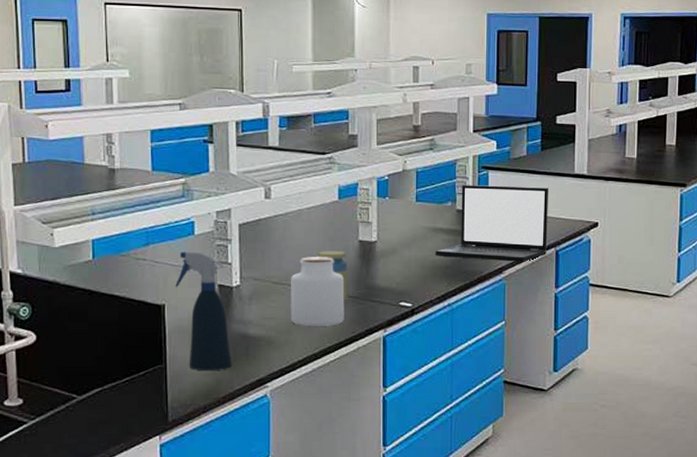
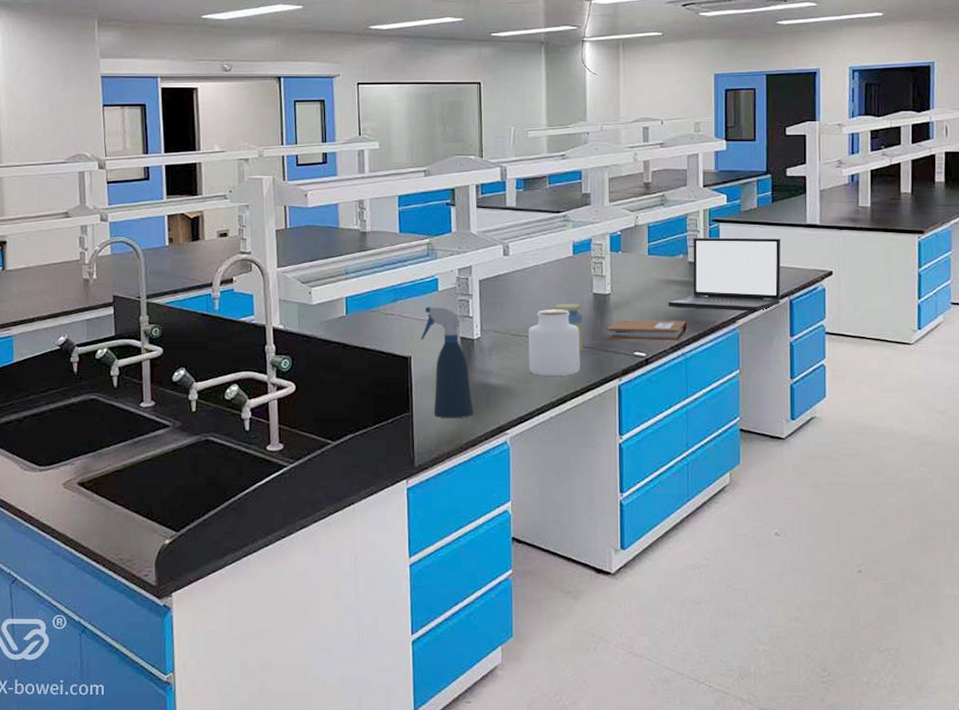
notebook: none [372,268,457,292] -> present [606,320,690,341]

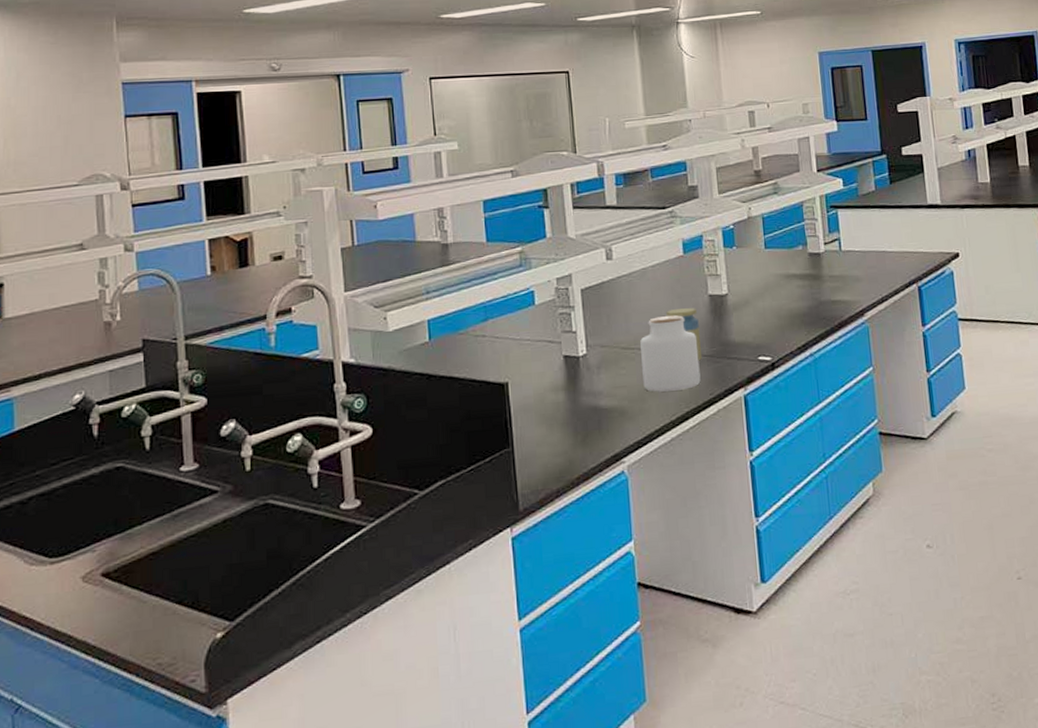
spray bottle: present [421,306,473,419] -> none [518,322,584,451]
notebook: present [606,320,690,341] -> none [726,318,817,345]
laptop: present [668,237,781,311] -> none [790,221,908,304]

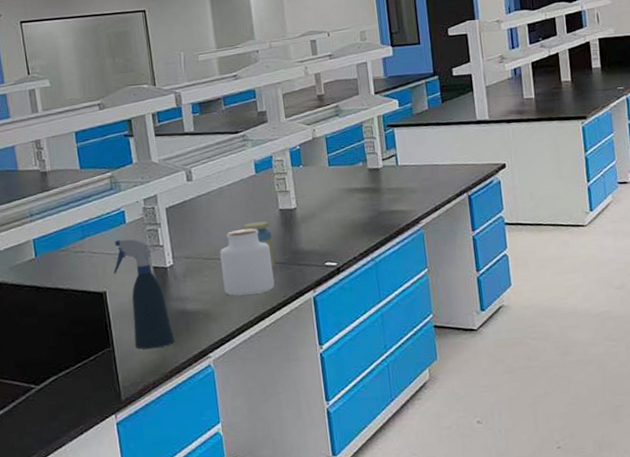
spray bottle: none [518,322,584,451] -> present [113,238,174,349]

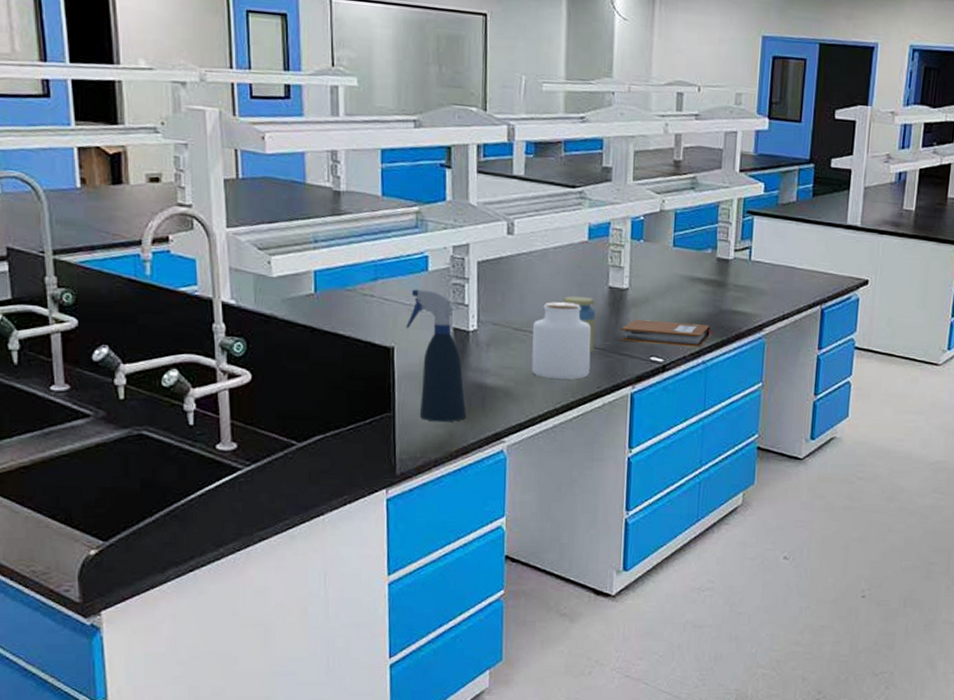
notebook: none [296,226,377,253] -> present [621,319,713,348]

